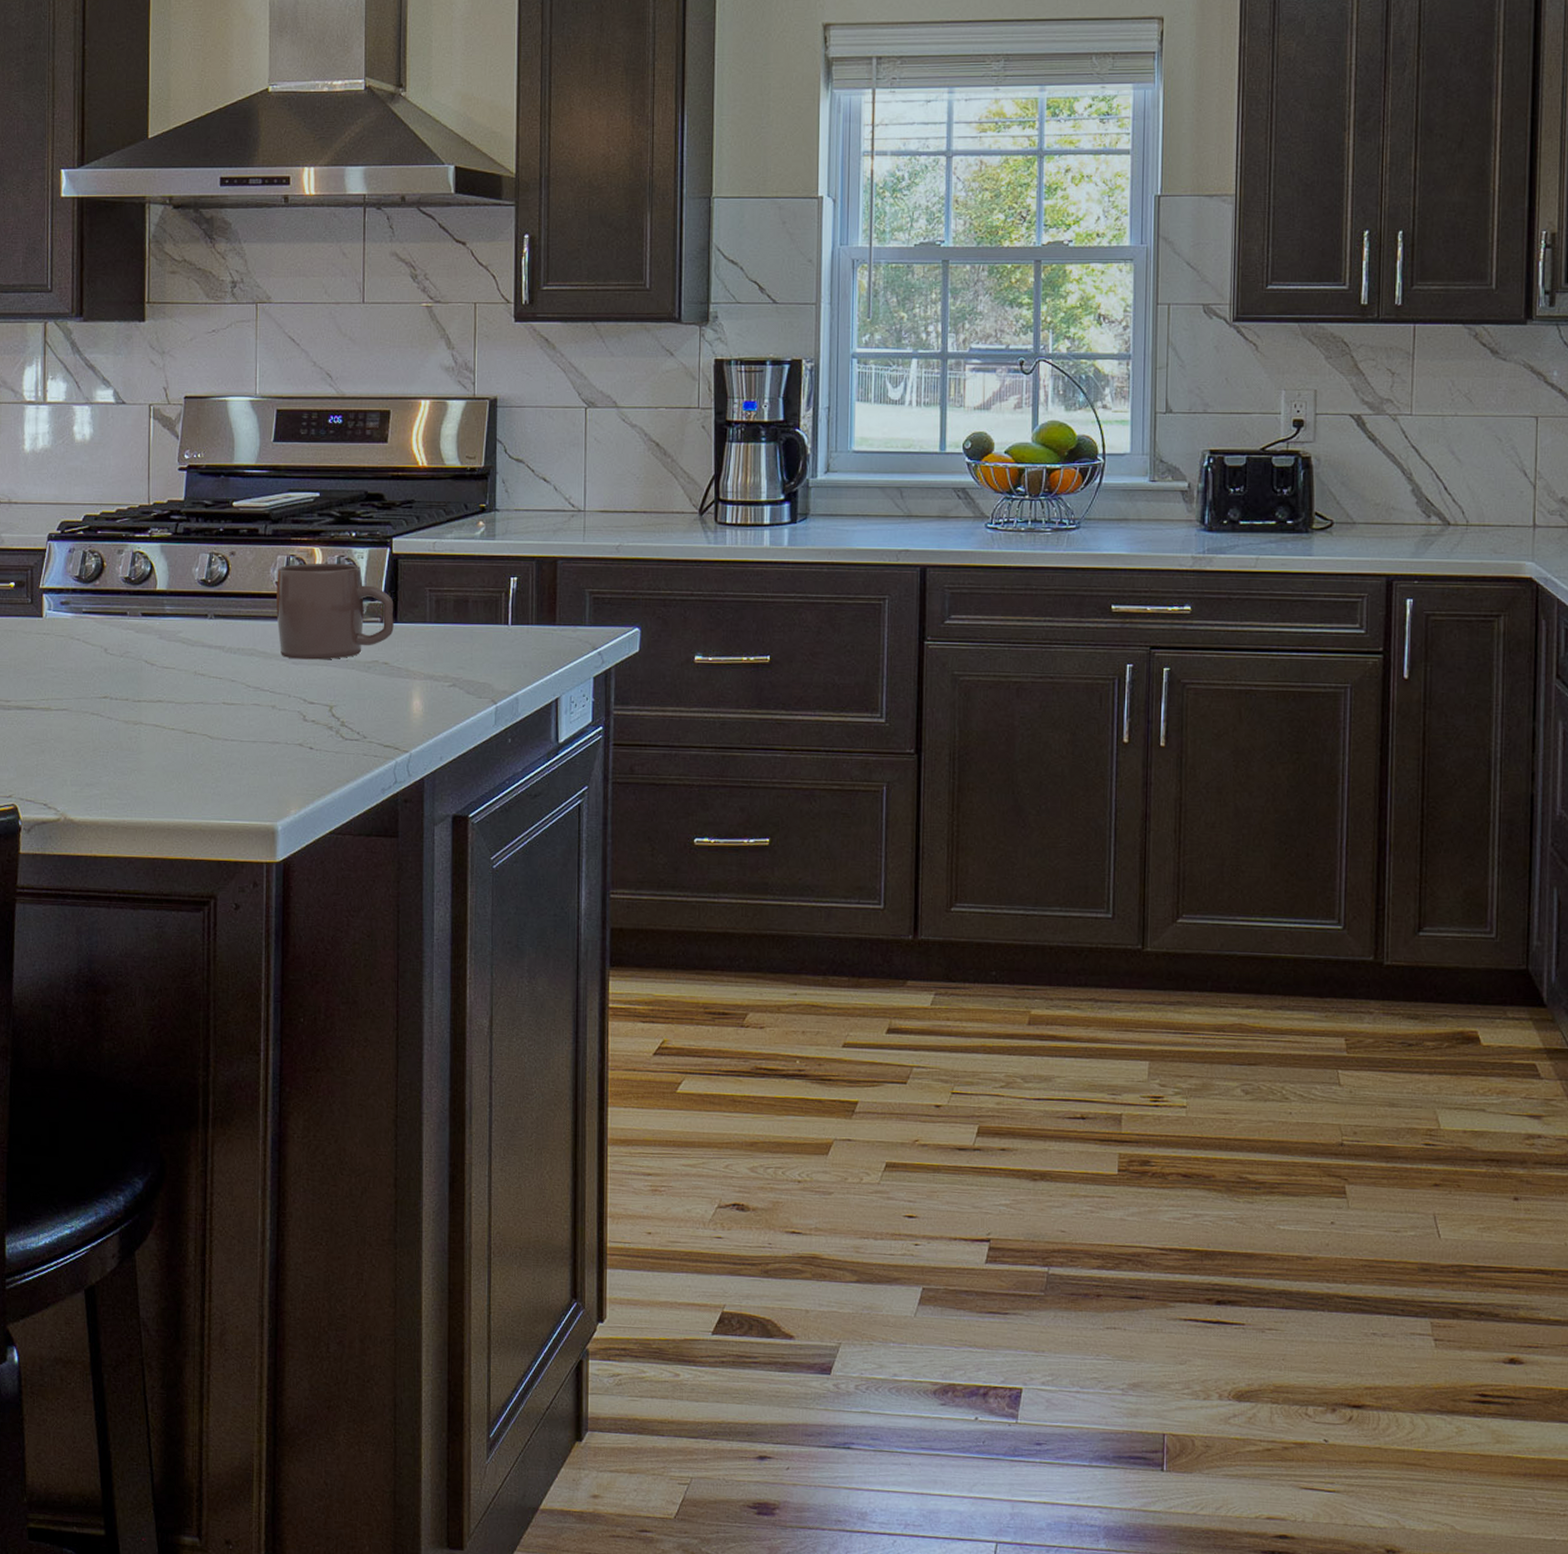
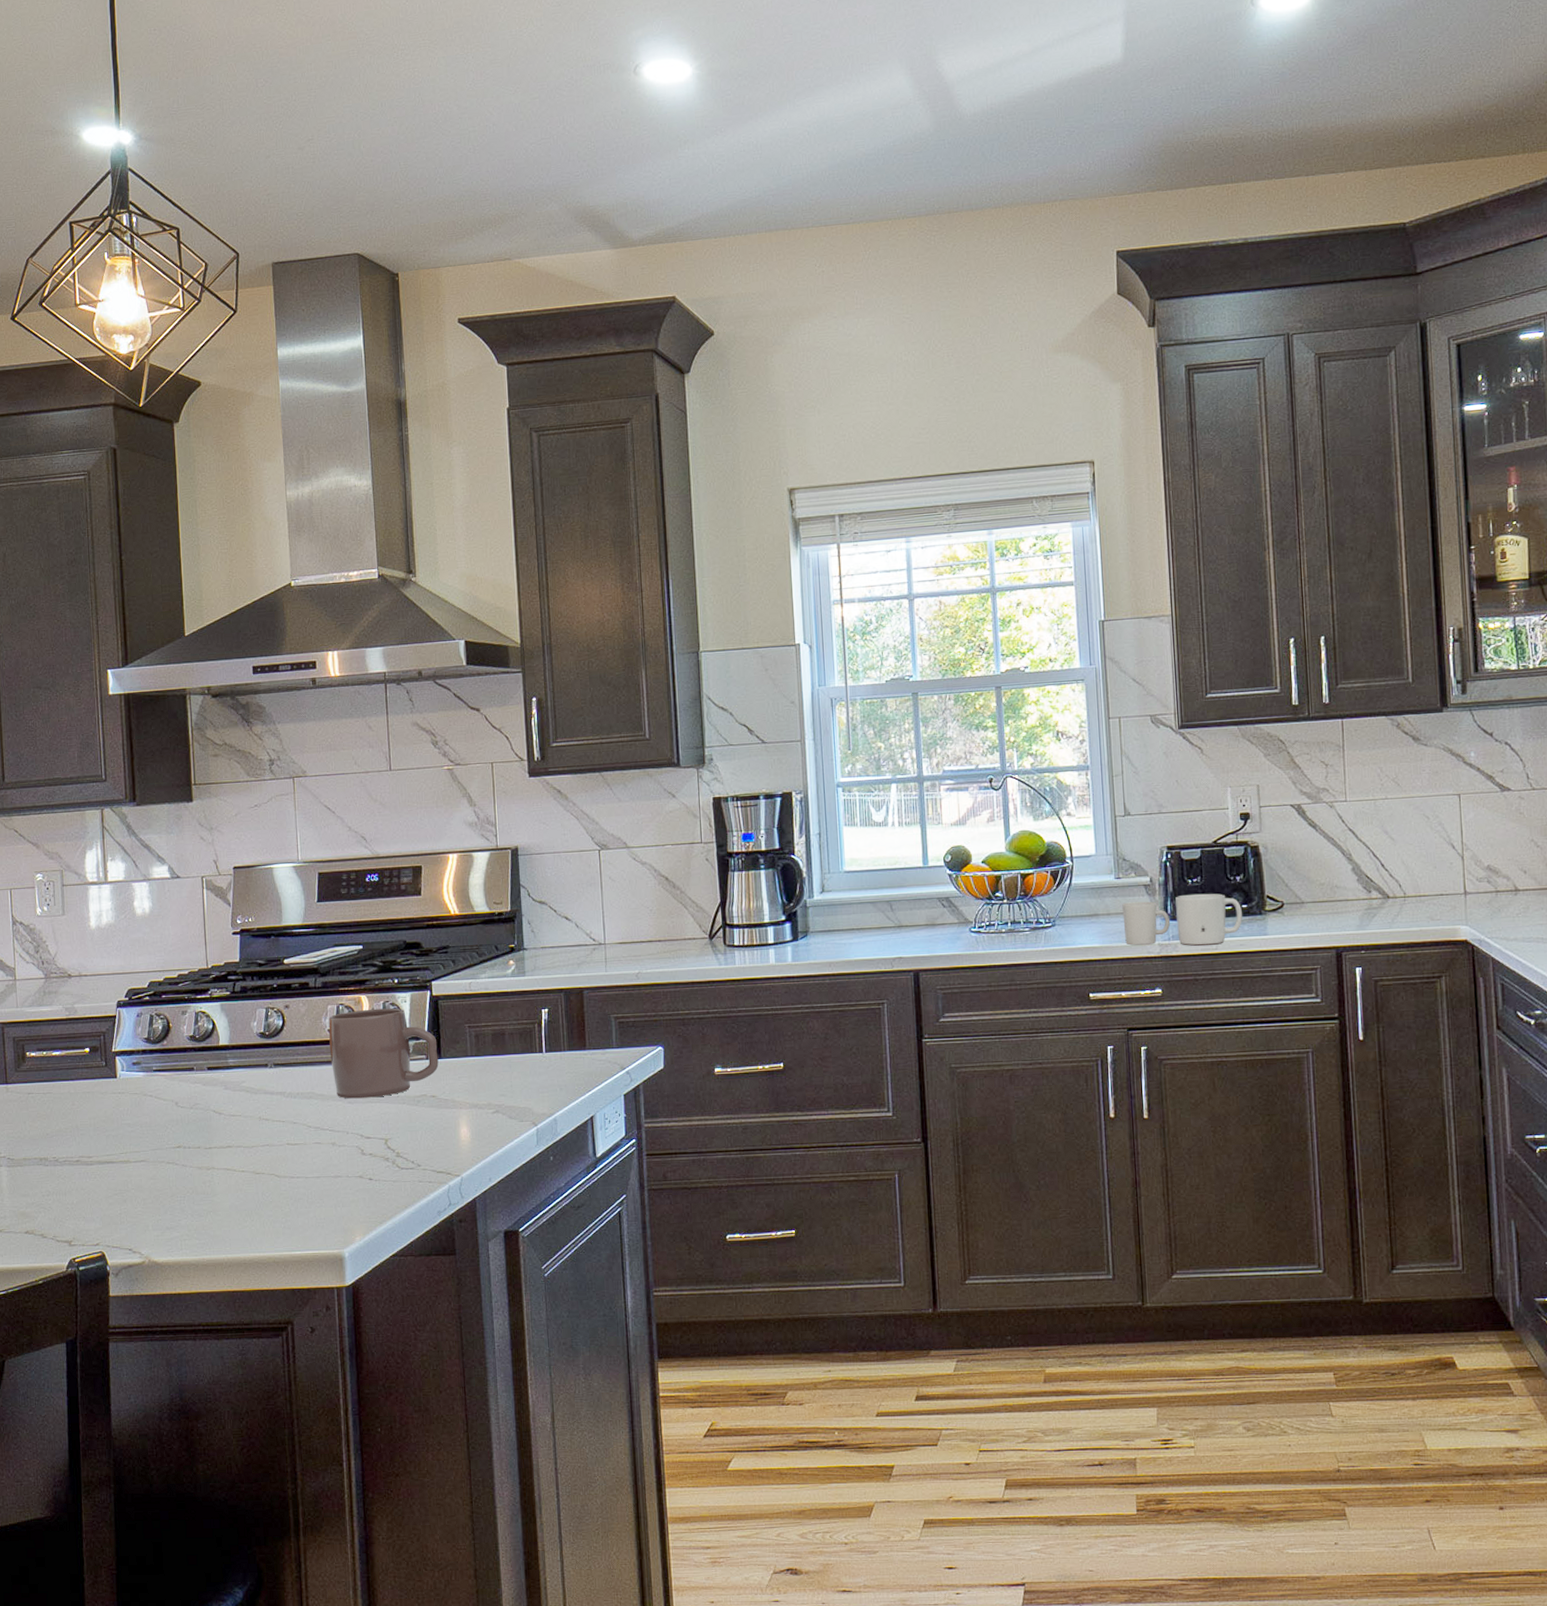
mug: none [1155,508,1207,558] -> present [1122,901,1171,946]
mug: none [1214,504,1288,563] -> present [1175,893,1243,947]

